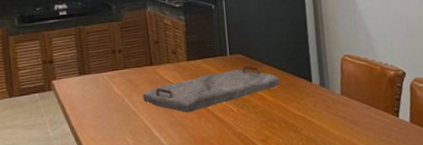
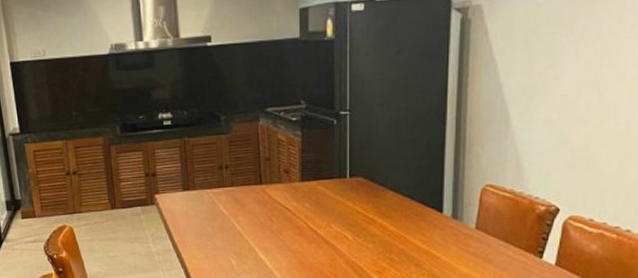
serving tray: present [142,66,280,113] -> none [249,191,406,238]

